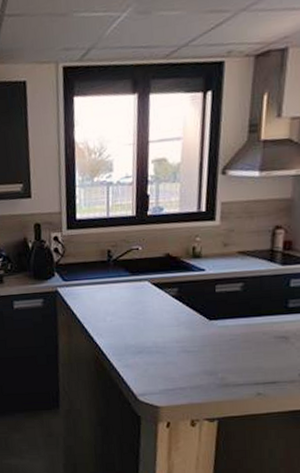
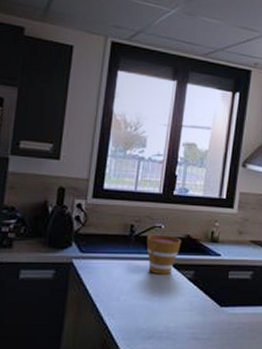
cup: none [125,256,161,295] -> present [146,234,181,275]

